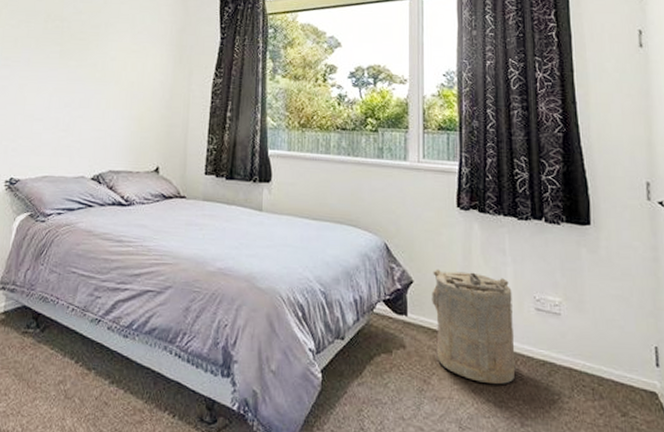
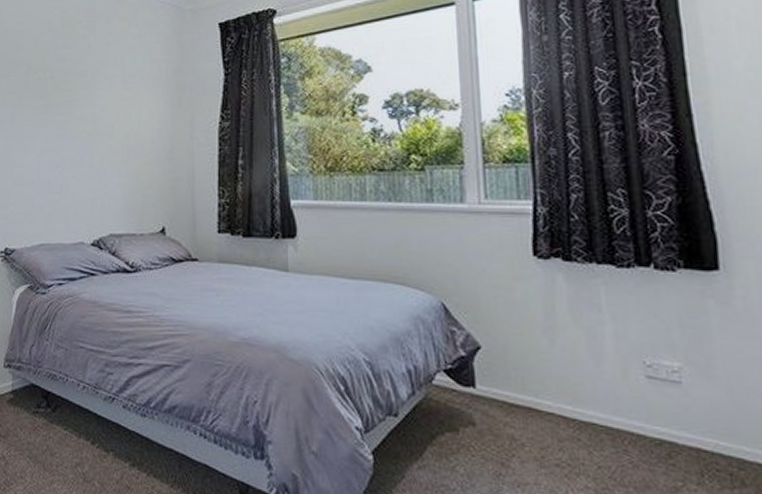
laundry hamper: present [432,269,515,385] -> none [505,331,621,469]

